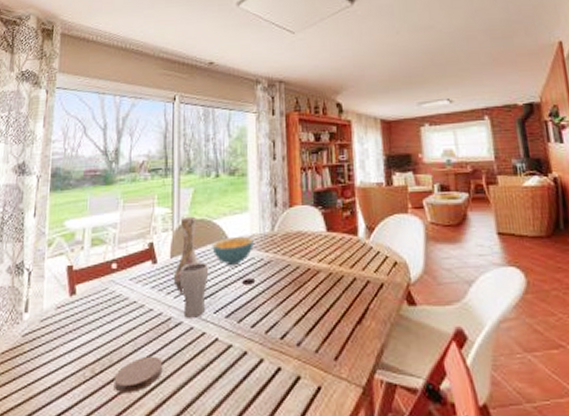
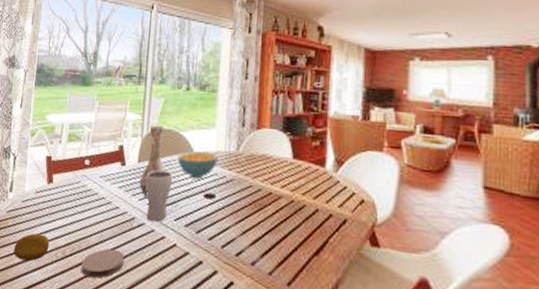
fruit: none [32,354,75,389] -> present [14,233,50,261]

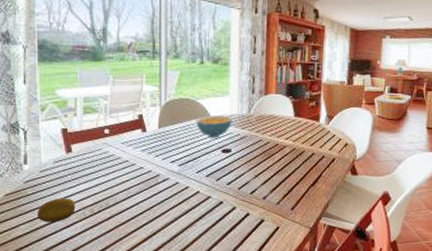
coaster: present [80,248,125,279] -> none [111,202,153,227]
vase: present [139,125,166,199] -> none [161,95,185,158]
drinking glass: present [146,170,173,222] -> none [168,133,193,176]

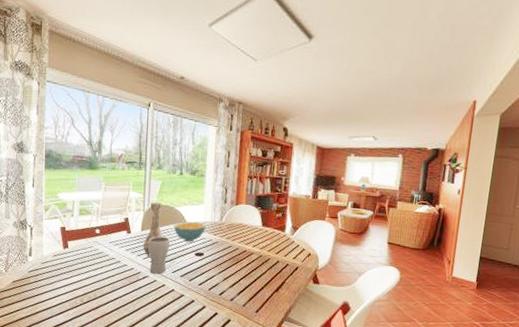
fruit: present [37,198,76,222] -> none [38,287,69,308]
vase: none [161,95,185,158] -> present [143,202,164,258]
drinking glass: none [168,133,193,176] -> present [148,236,170,274]

